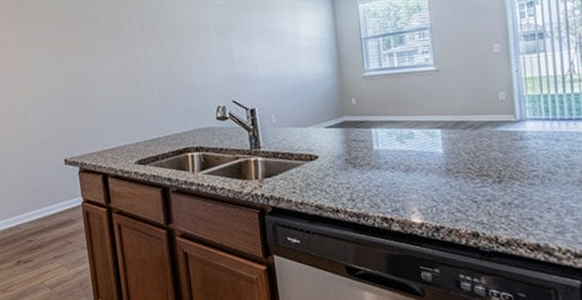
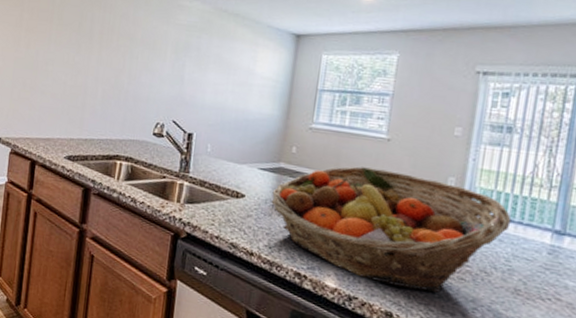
fruit basket: none [343,98,562,207] -> present [271,166,512,293]

